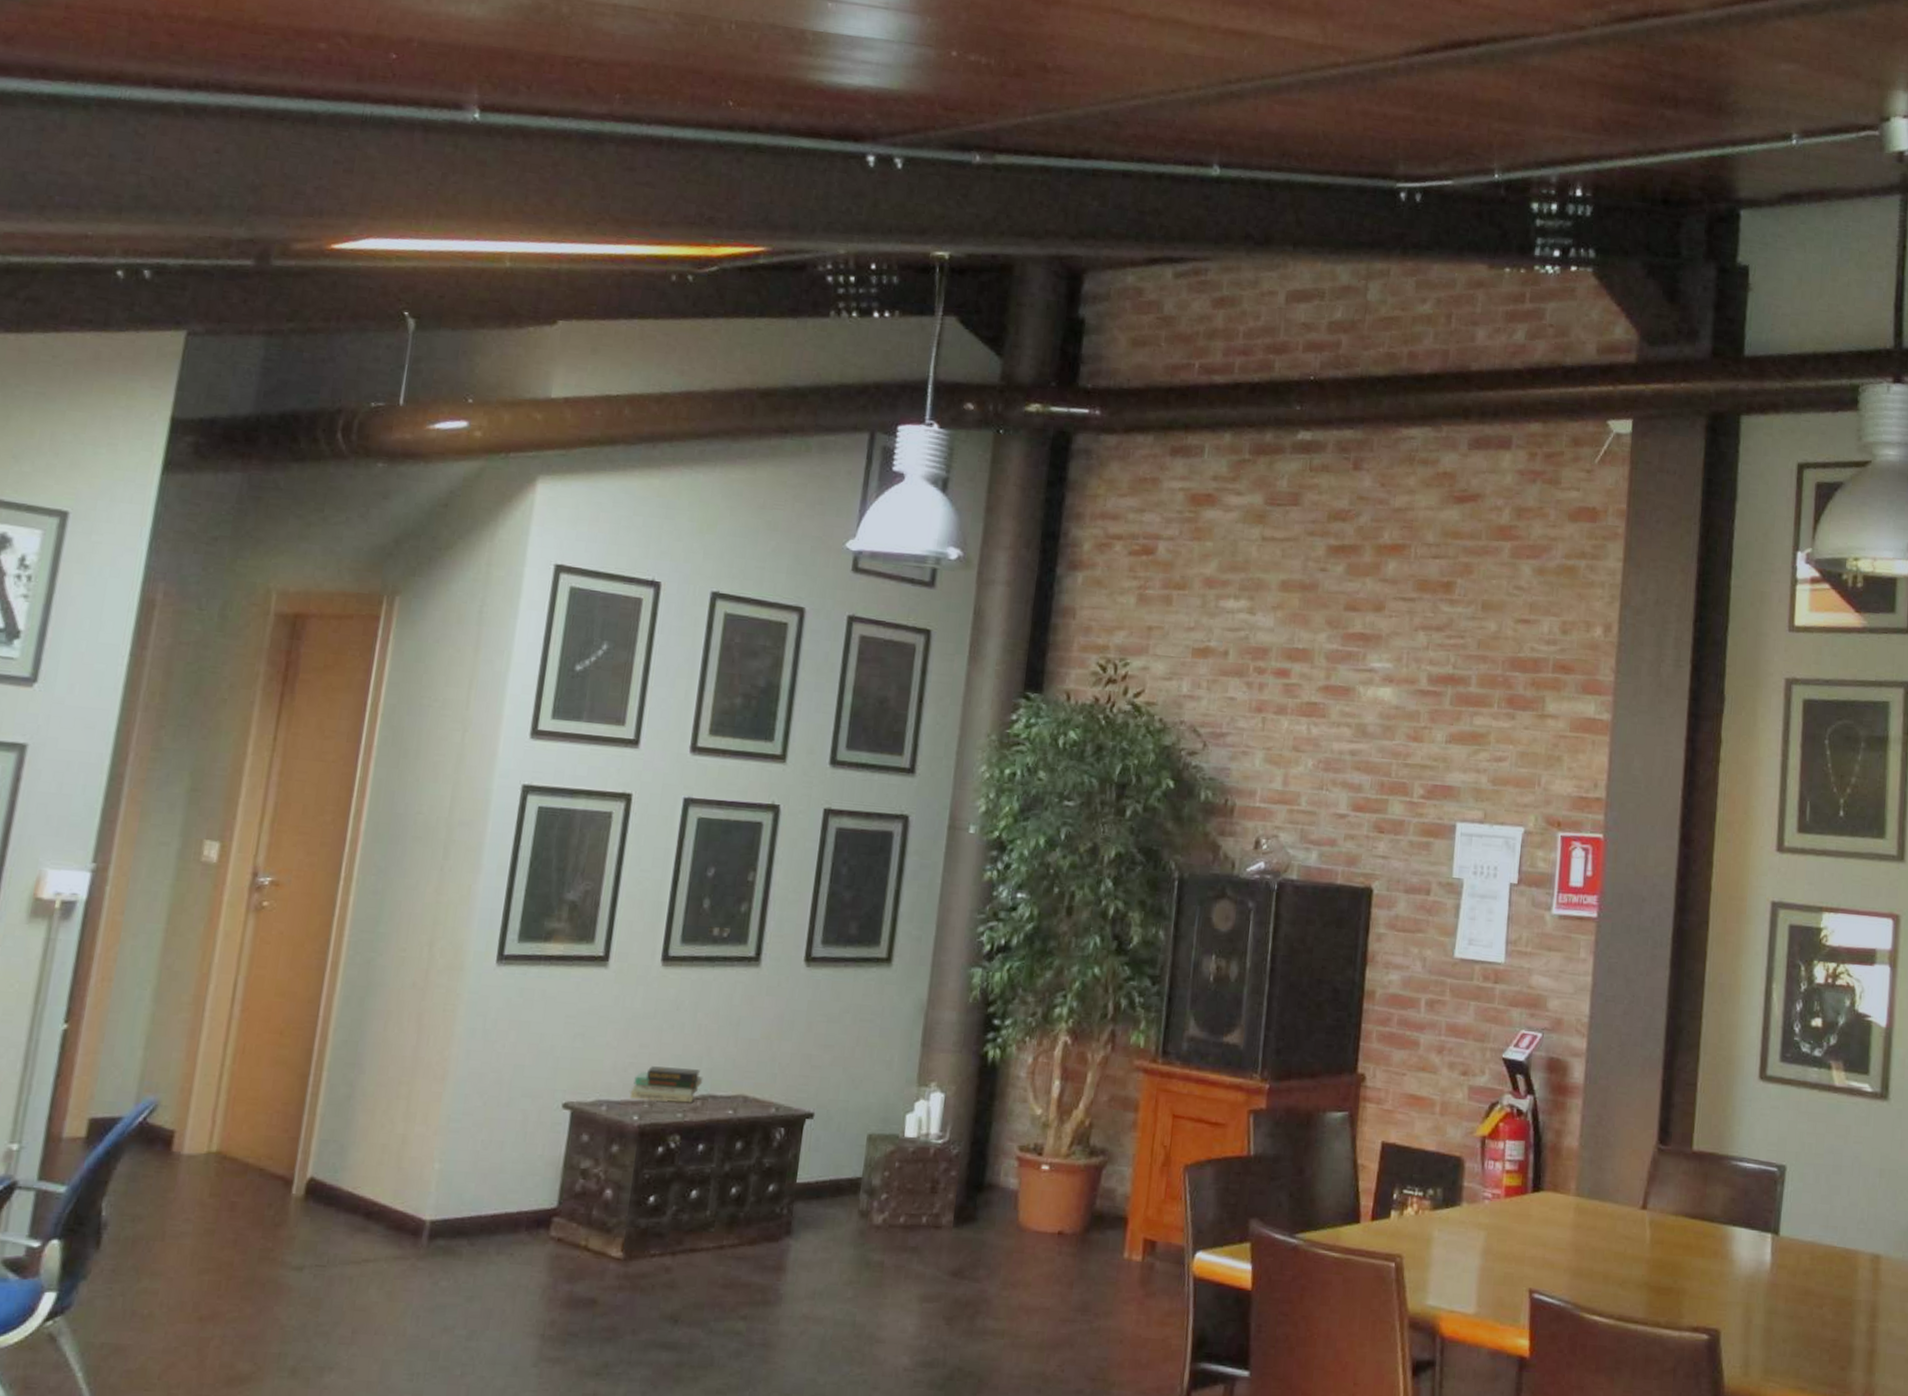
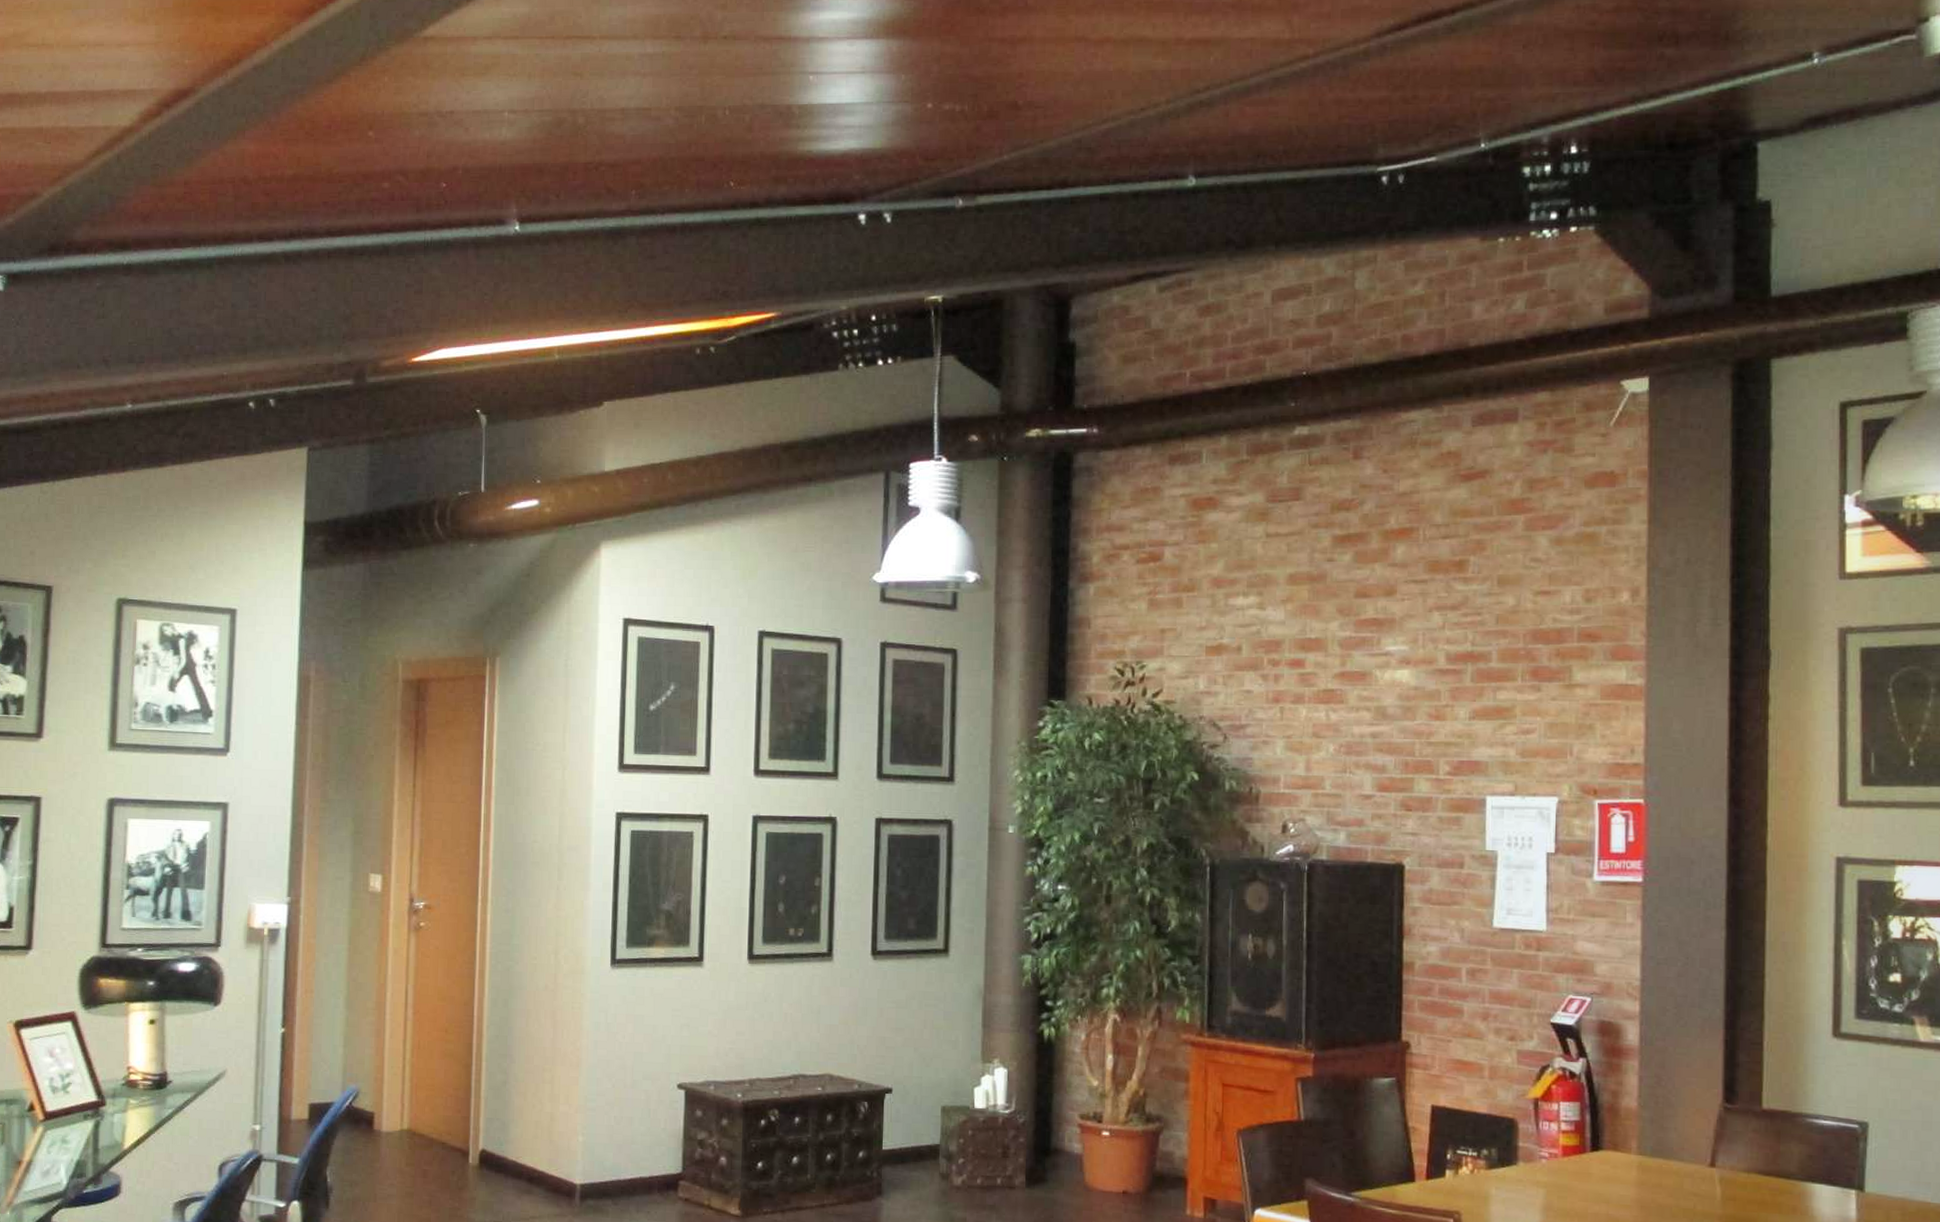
books: present [629,1066,703,1103] -> none [732,1051,793,1082]

